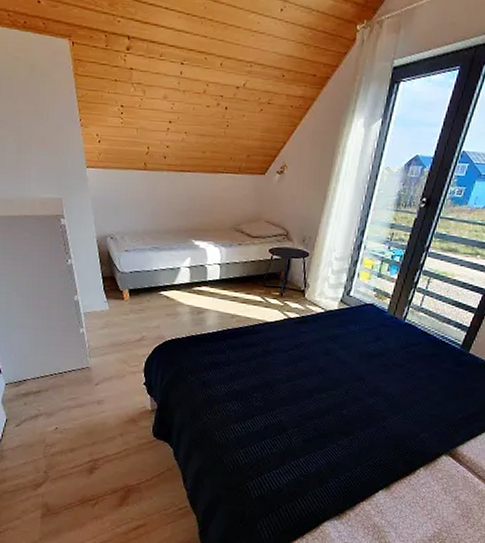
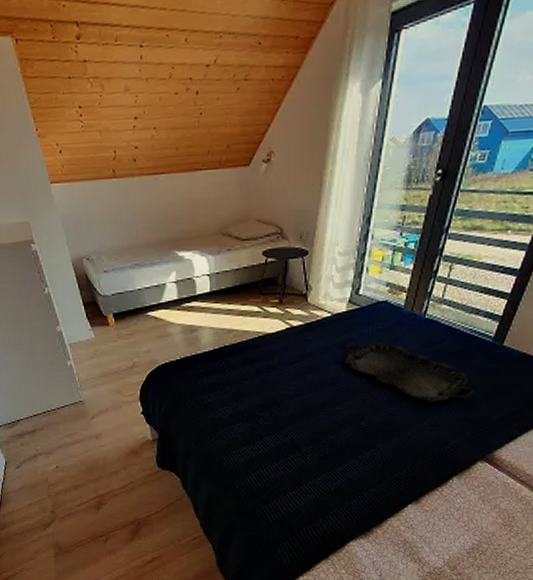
serving tray: none [332,337,445,399] -> present [343,341,477,404]

